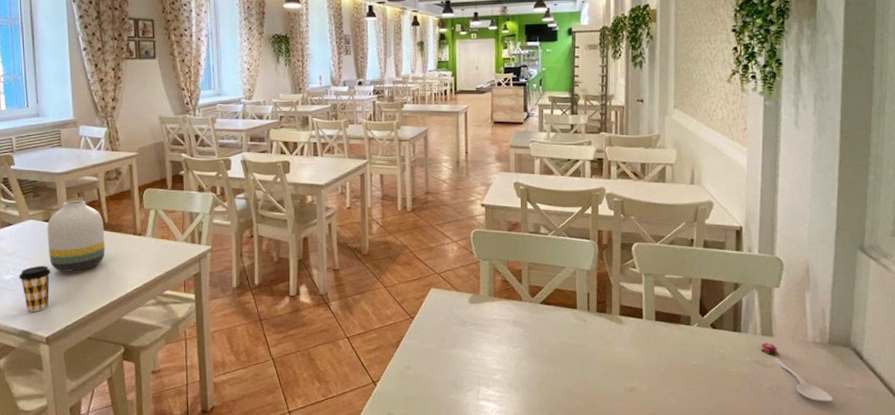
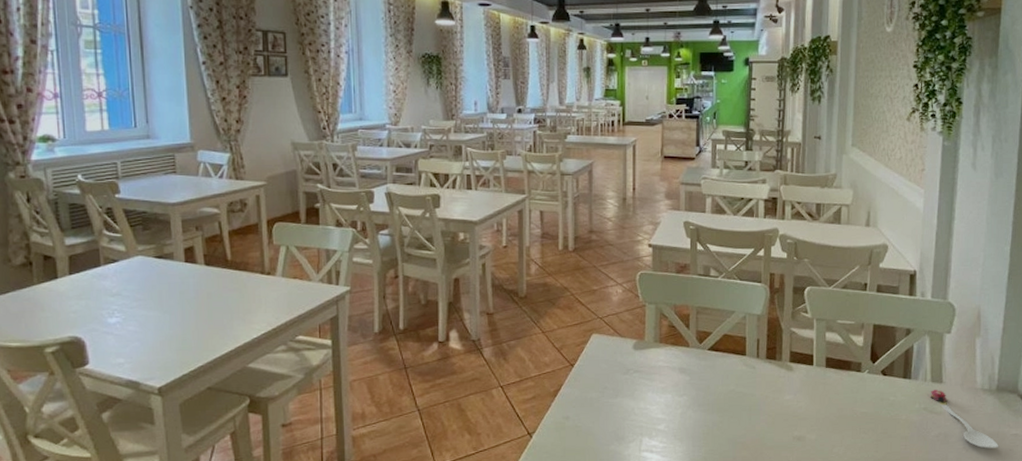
coffee cup: present [19,266,51,312] -> none [125,308,164,359]
vase: present [47,200,106,272] -> none [159,234,228,315]

